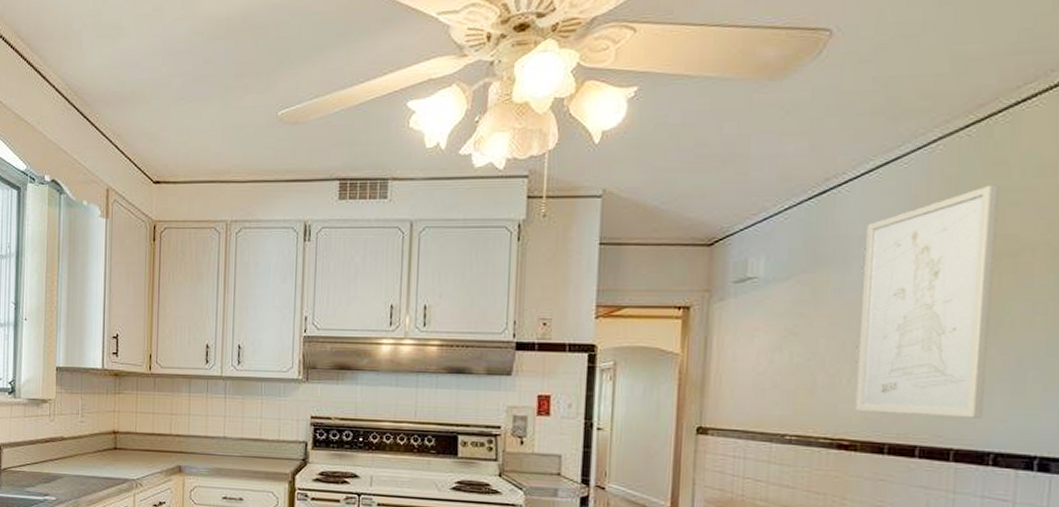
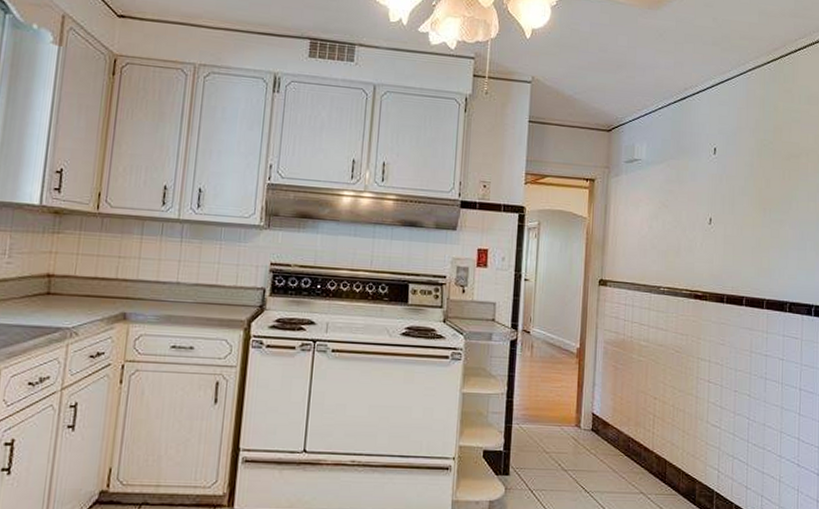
wall art: present [855,185,999,419] -> none [705,106,787,277]

